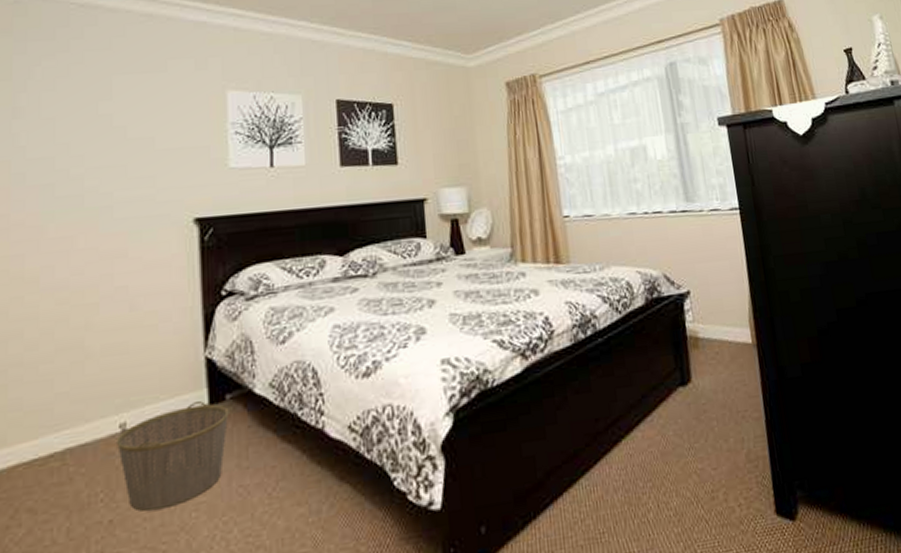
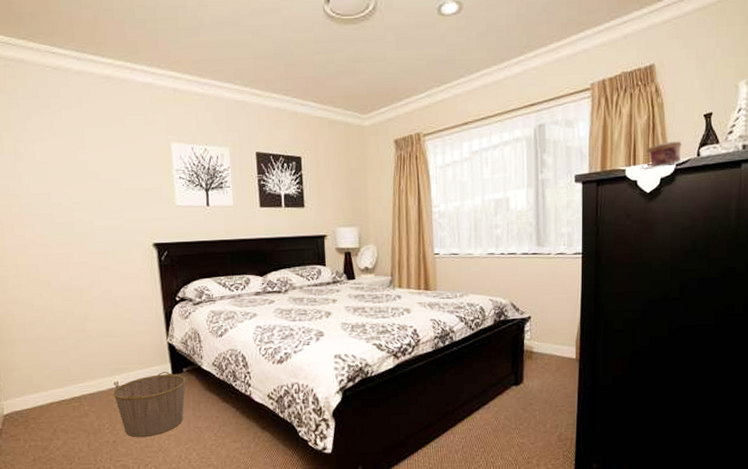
jewelry box: none [788,78,838,109] -> present [640,141,689,169]

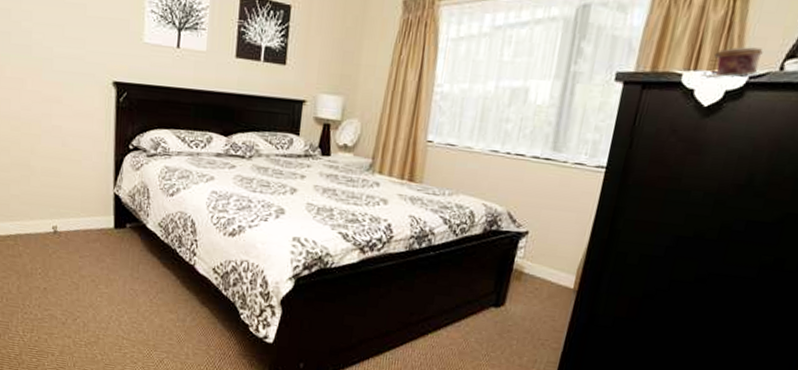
basket: present [112,372,186,438] -> none [49,224,128,290]

